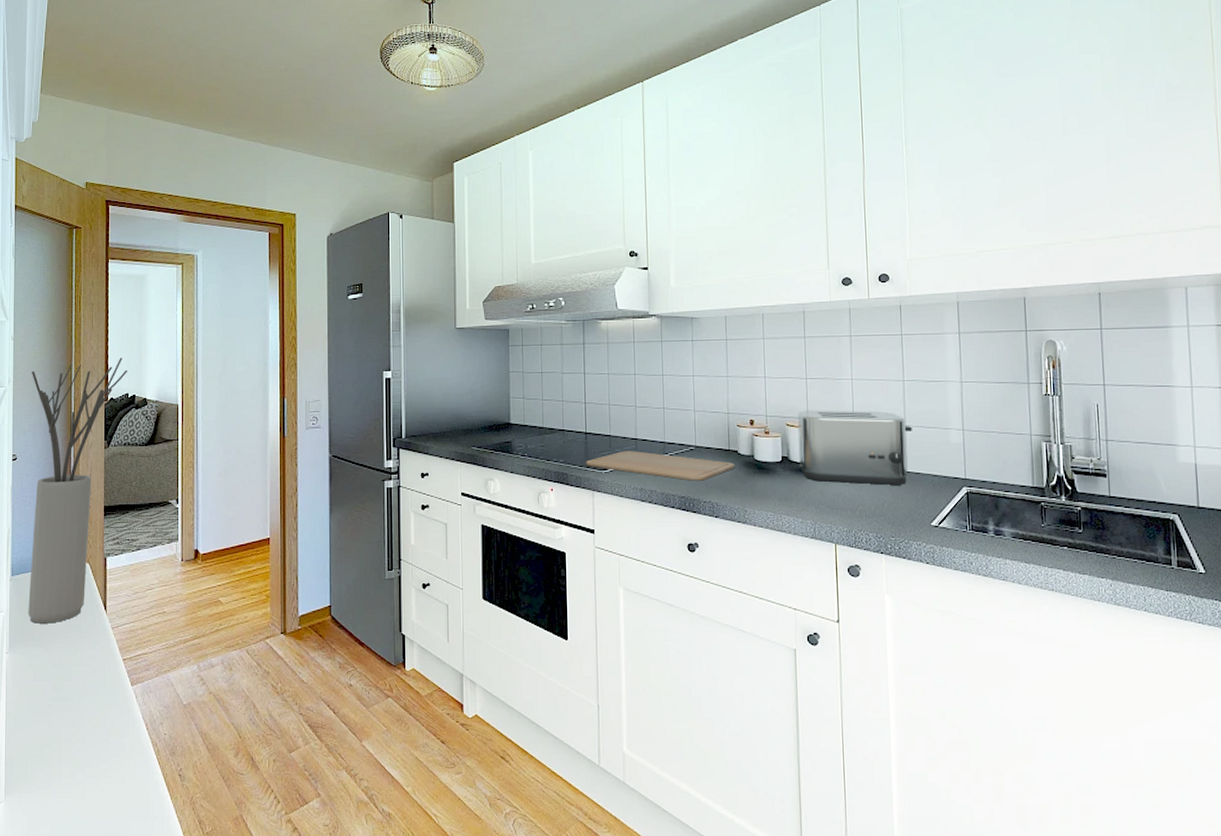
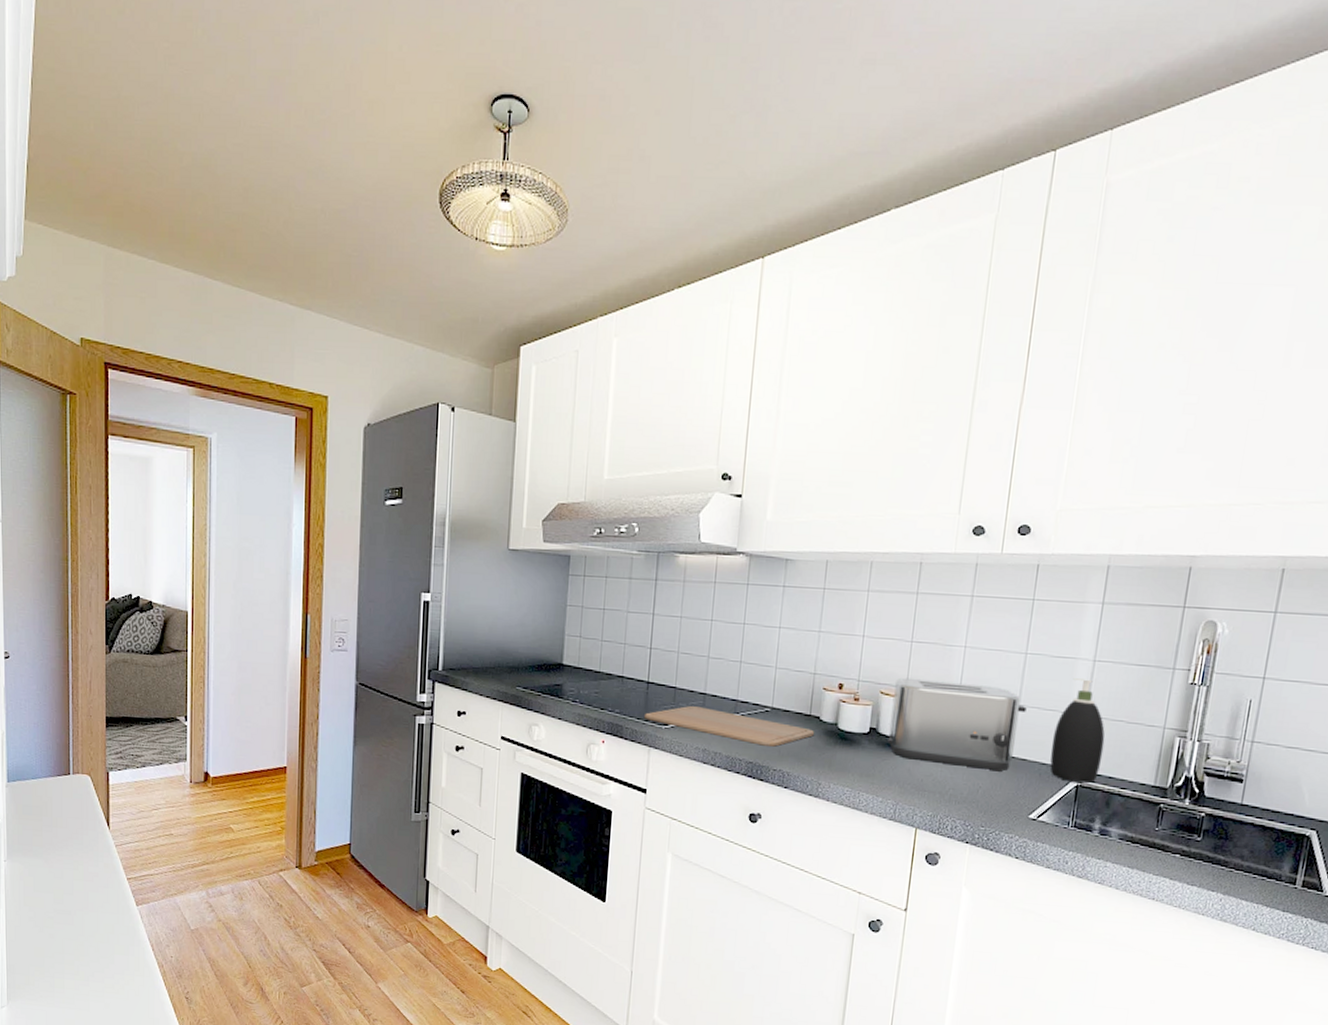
vase: present [28,357,127,624] -> none [23,552,130,835]
soap dispenser: none [939,398,984,490] -> present [1050,678,1105,784]

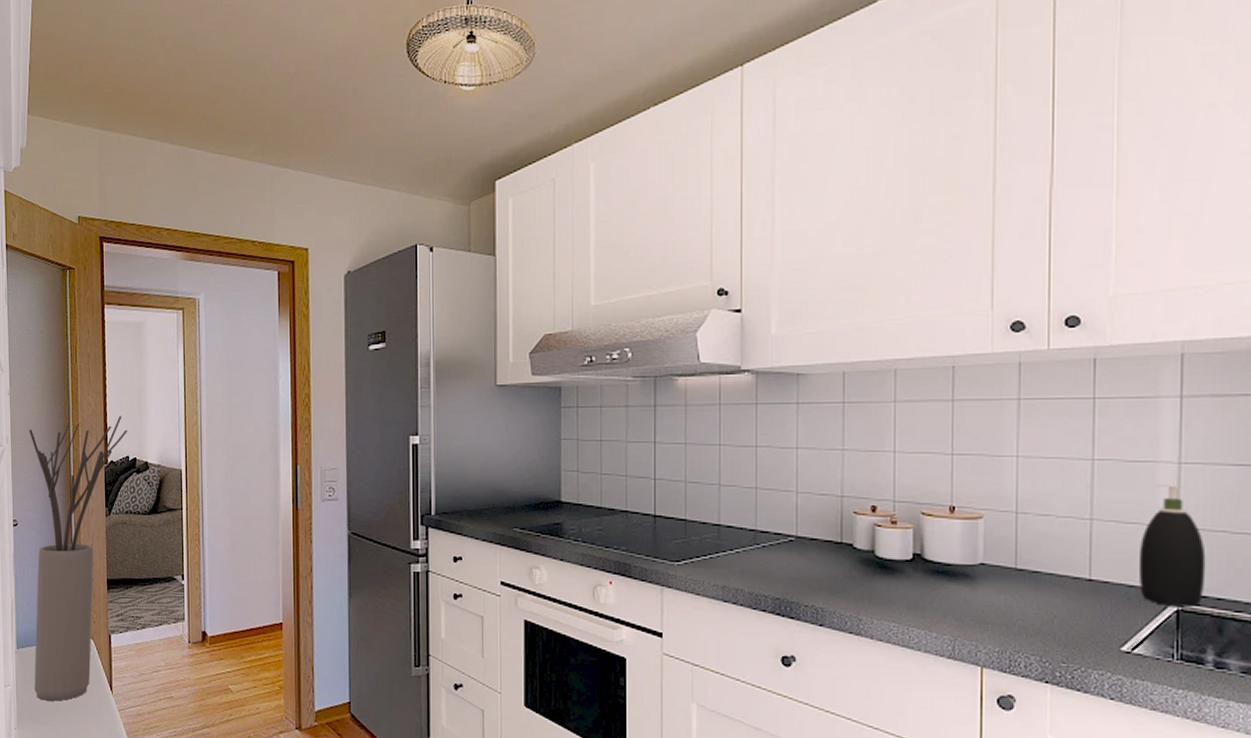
vase: none [23,552,130,835] -> present [29,415,127,701]
chopping board: present [643,706,815,748] -> none [653,539,849,581]
toaster: present [888,677,1027,772] -> none [936,495,1101,598]

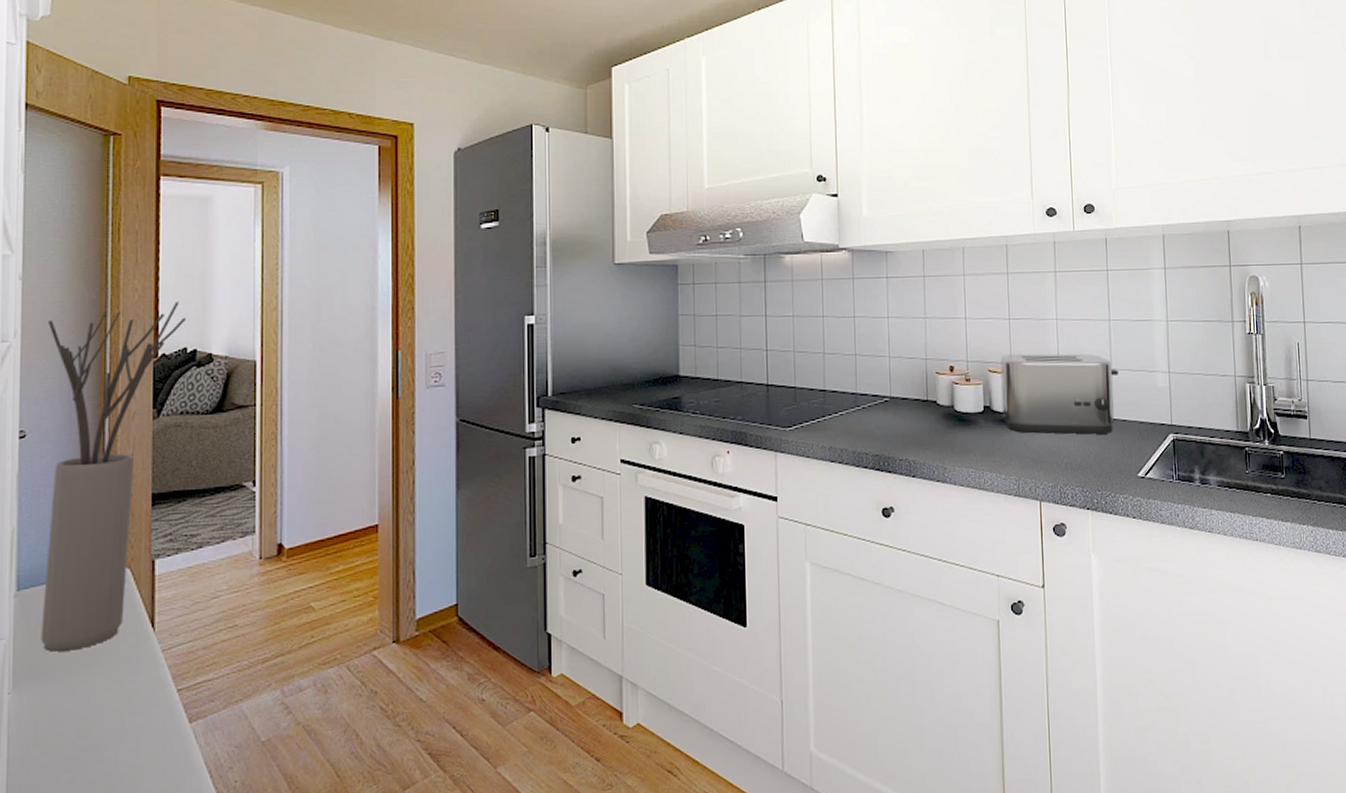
toaster: none [936,495,1101,598] -> present [1001,353,1119,435]
soap dispenser: present [1140,485,1206,608] -> none [1145,338,1190,437]

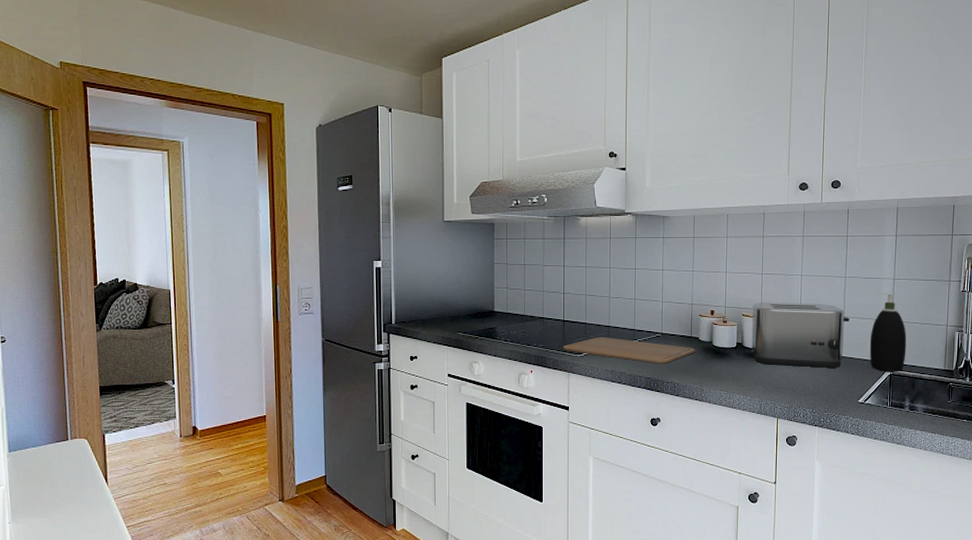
vase: present [41,301,186,652] -> none [15,243,116,496]
chopping board: none [766,404,934,438] -> present [562,337,696,365]
soap dispenser: none [1145,338,1190,437] -> present [870,293,907,372]

